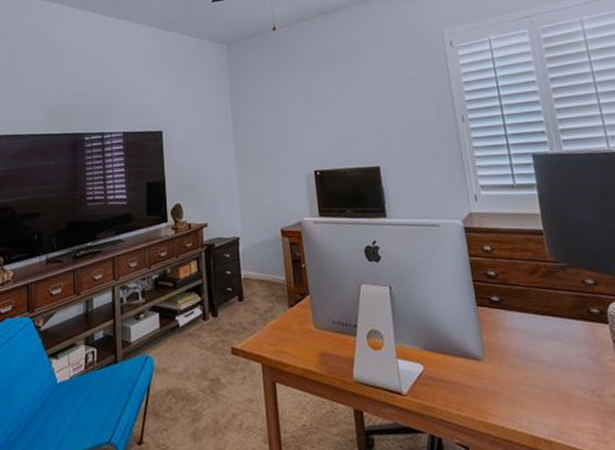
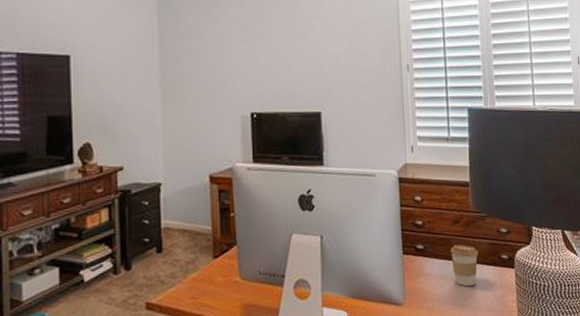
coffee cup: none [530,297,564,343] -> present [450,244,479,287]

